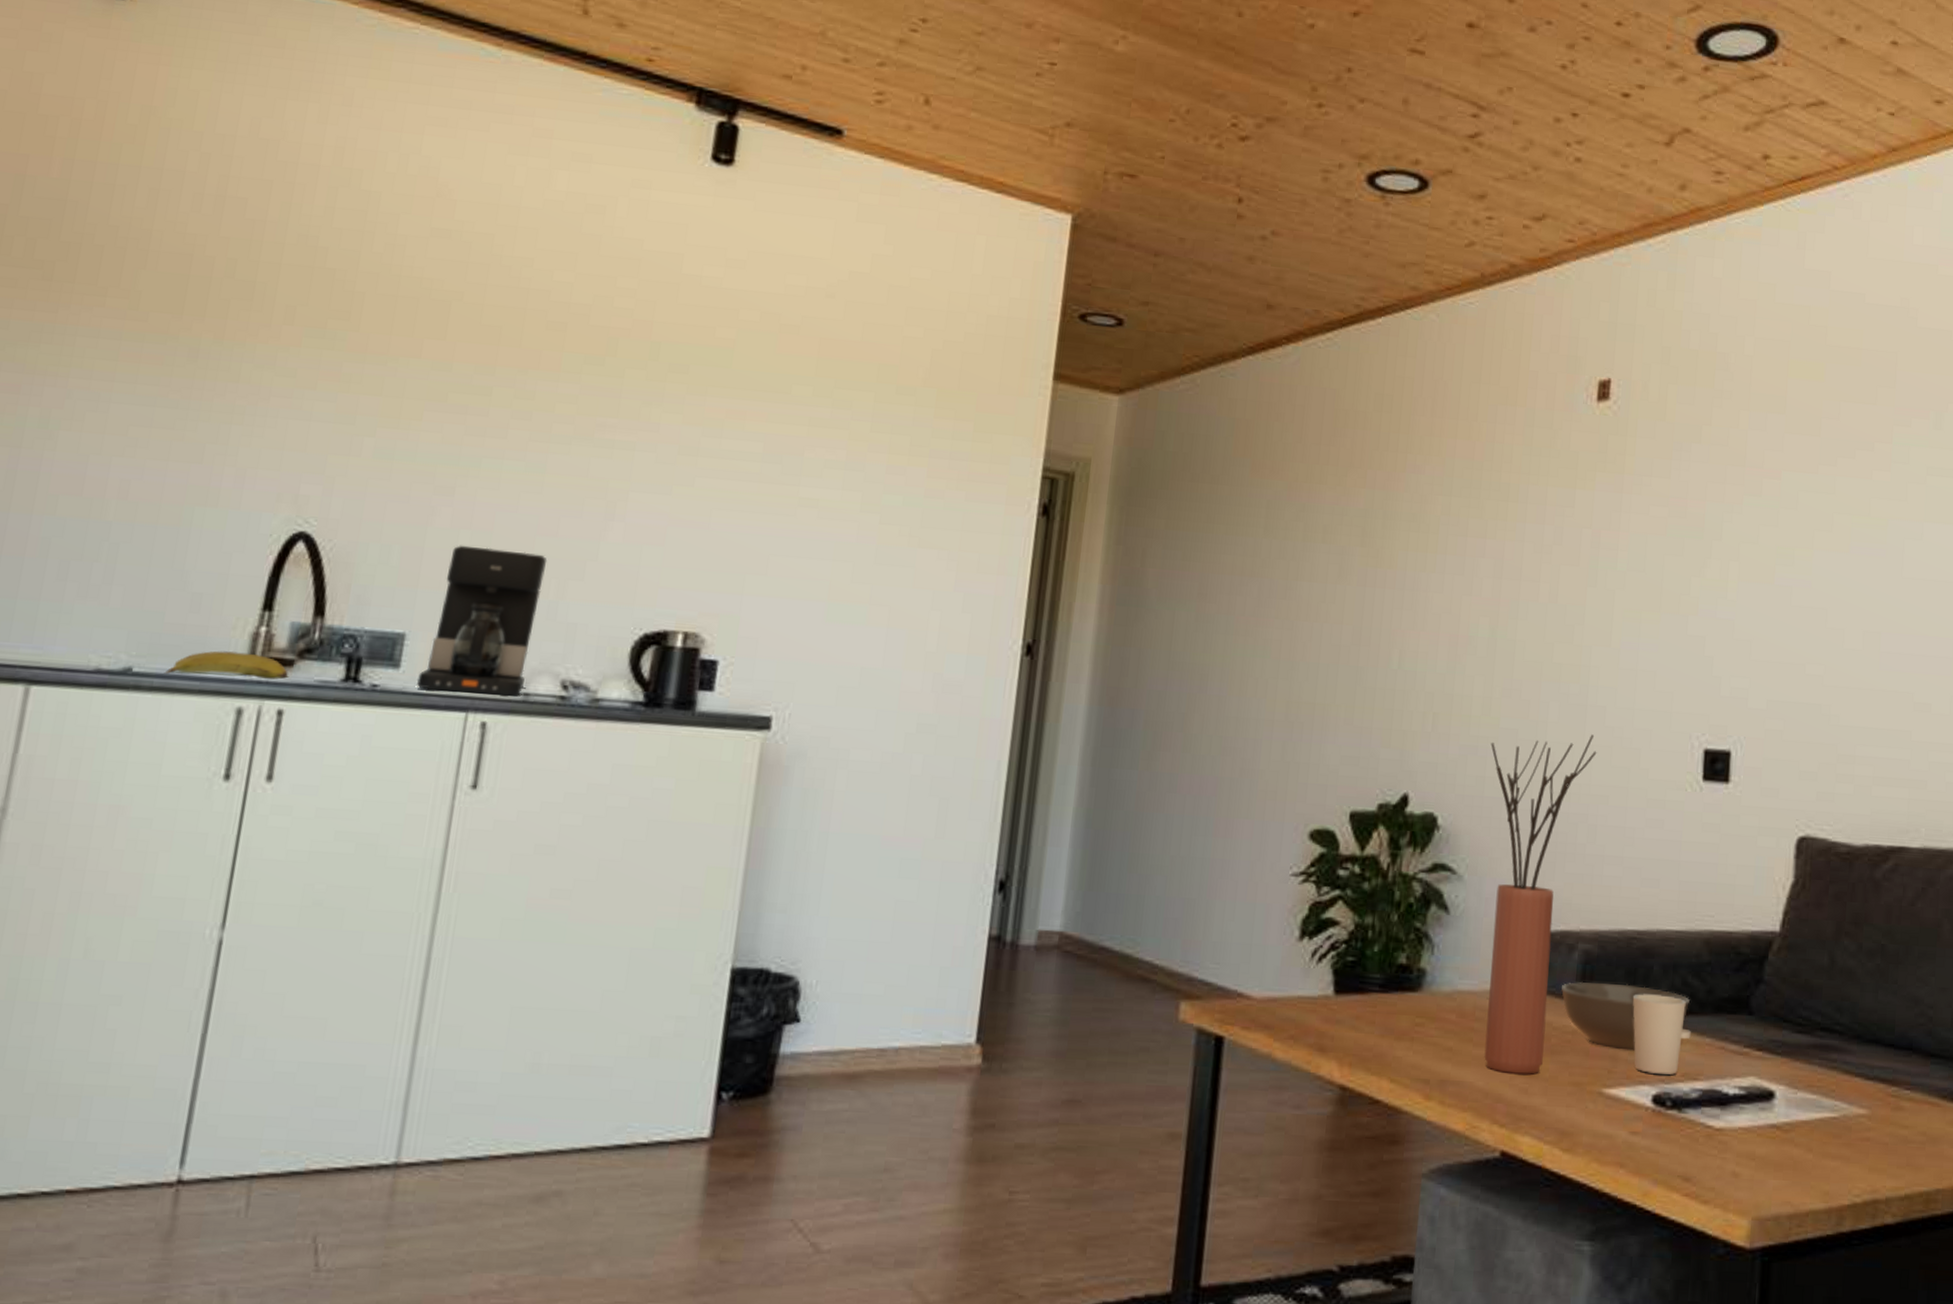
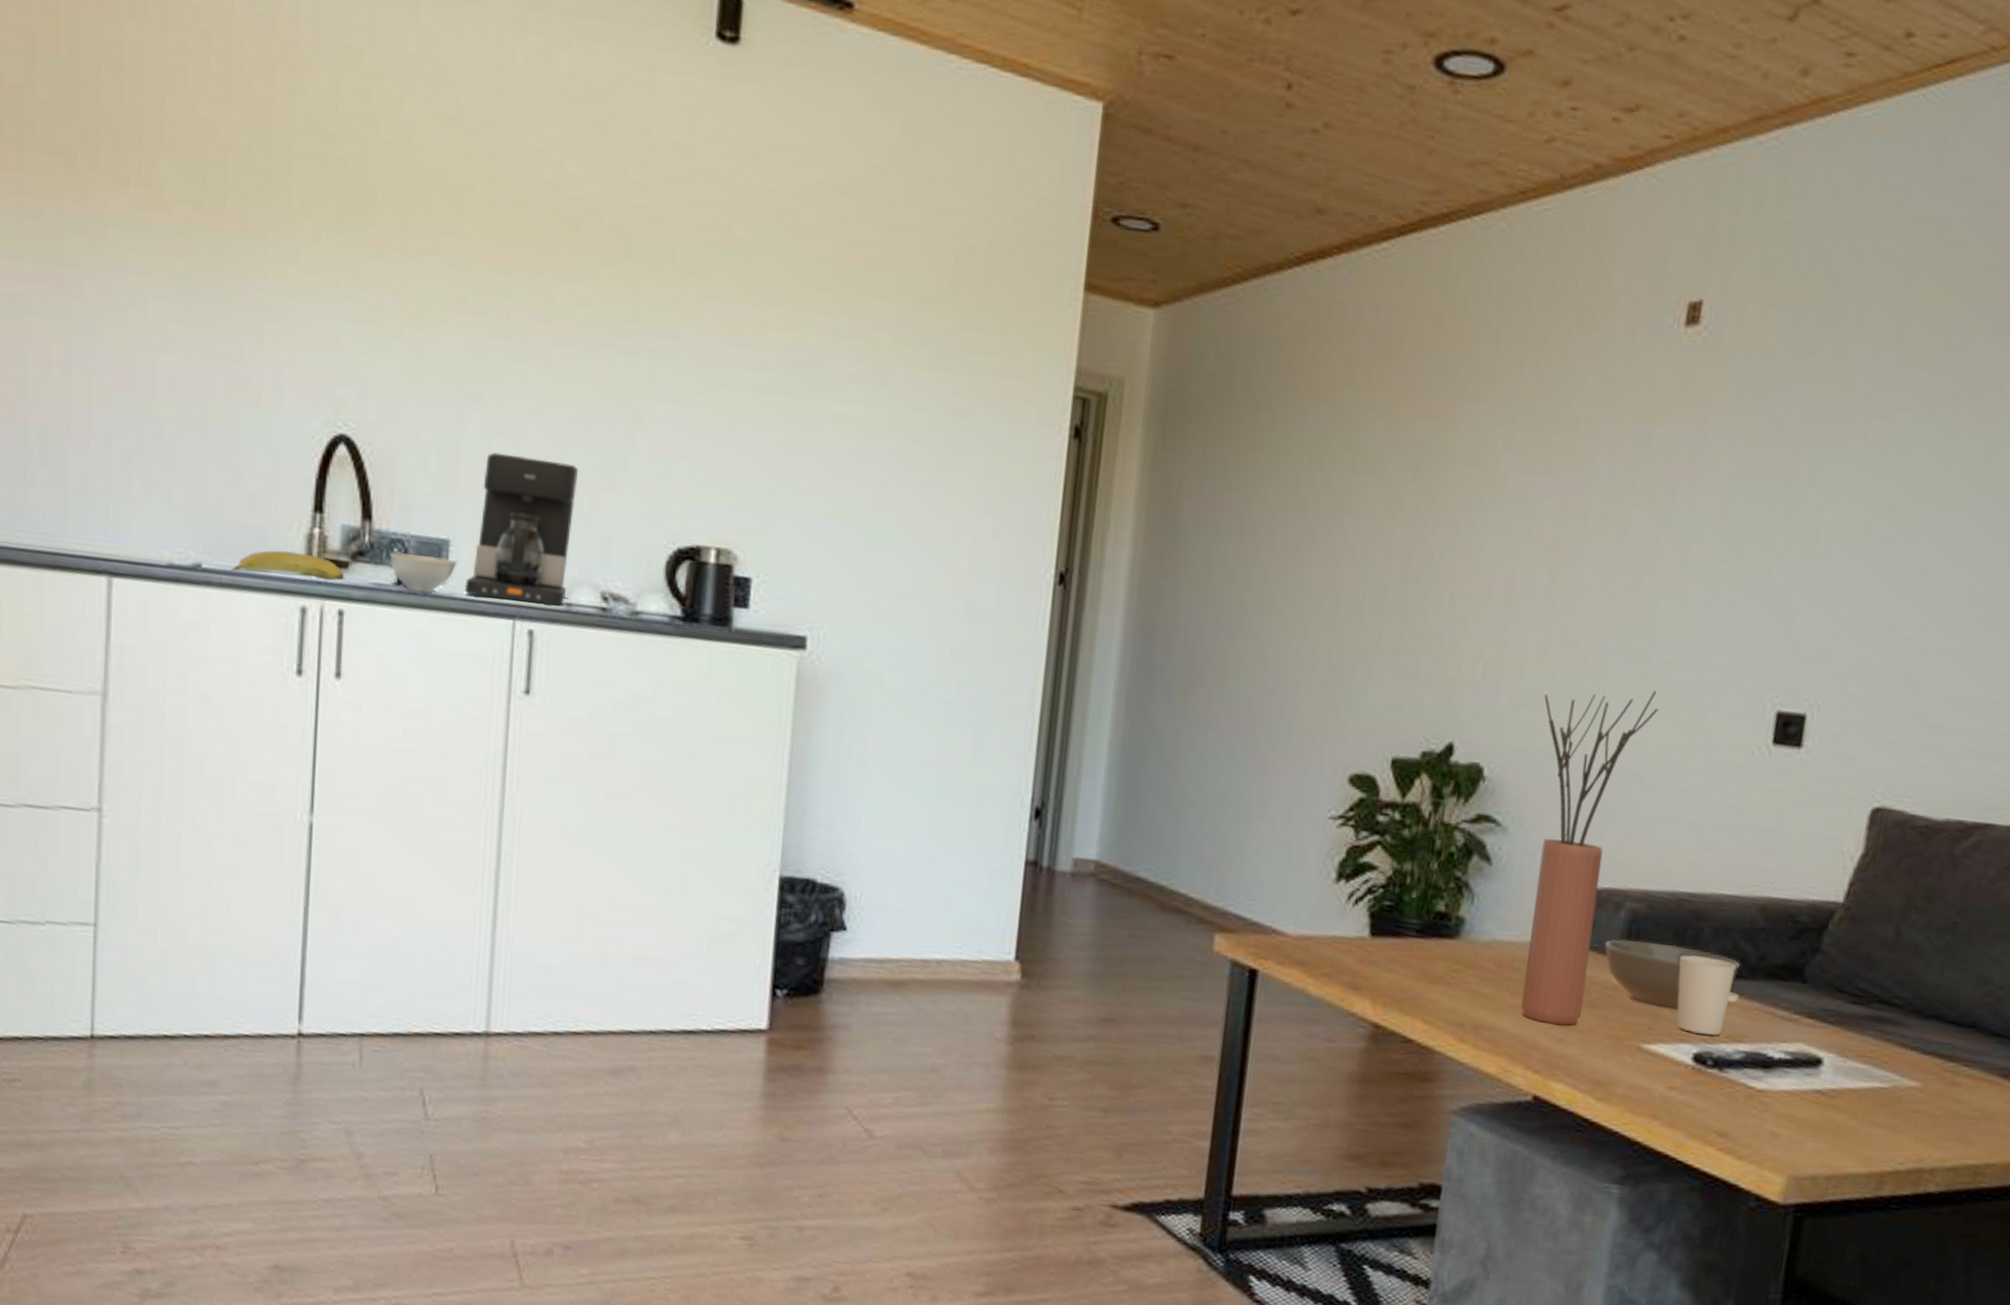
bowl: none [339,648,412,691] -> present [389,552,457,595]

